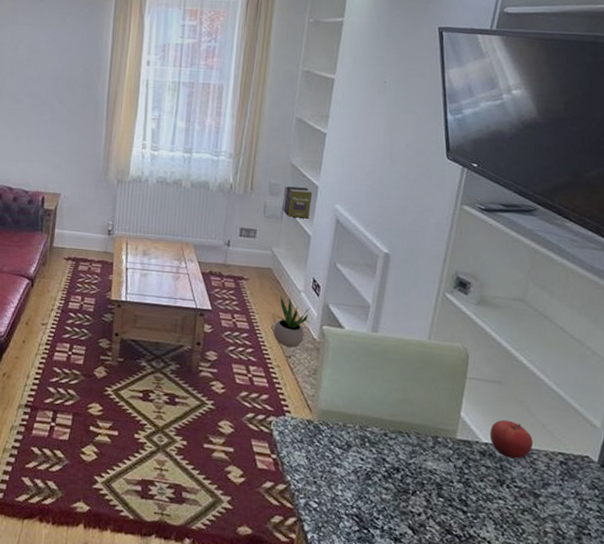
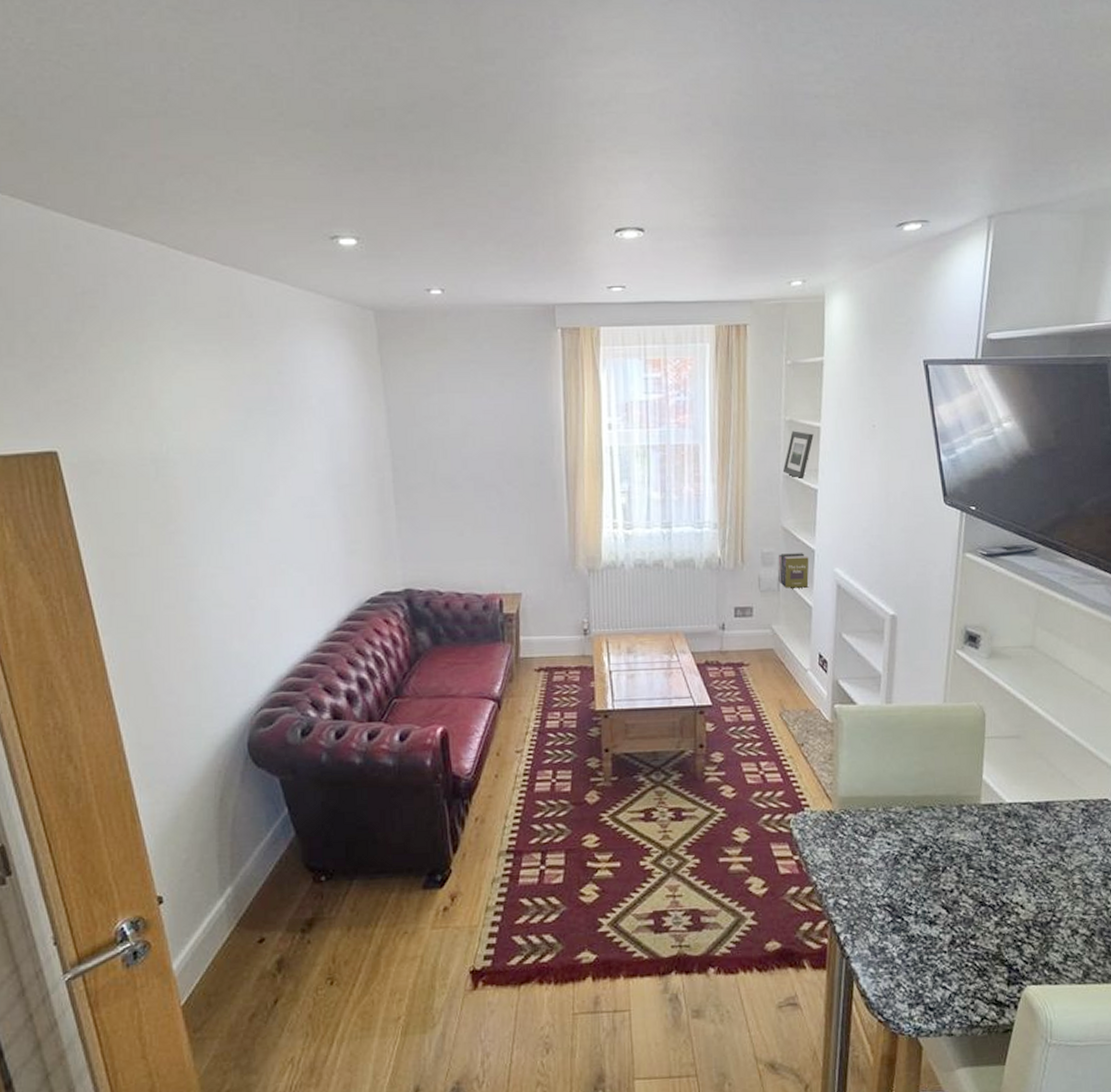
potted plant: present [273,295,311,348] -> none [782,677,820,734]
picture frame: none [296,80,328,124] -> present [782,430,814,480]
fruit: present [489,419,533,459] -> none [1012,775,1055,815]

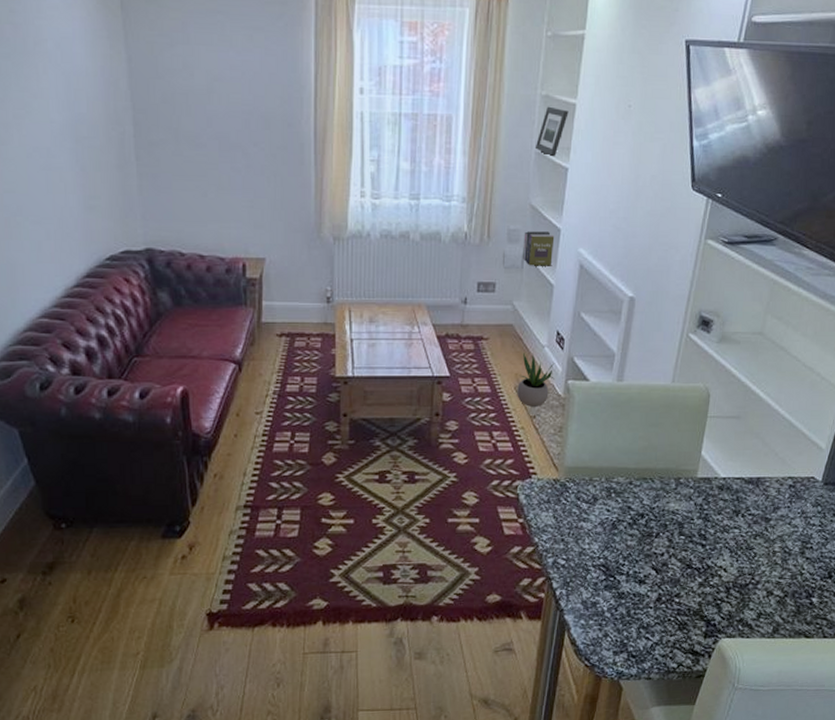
potted plant: none [782,677,820,734] -> present [517,353,555,407]

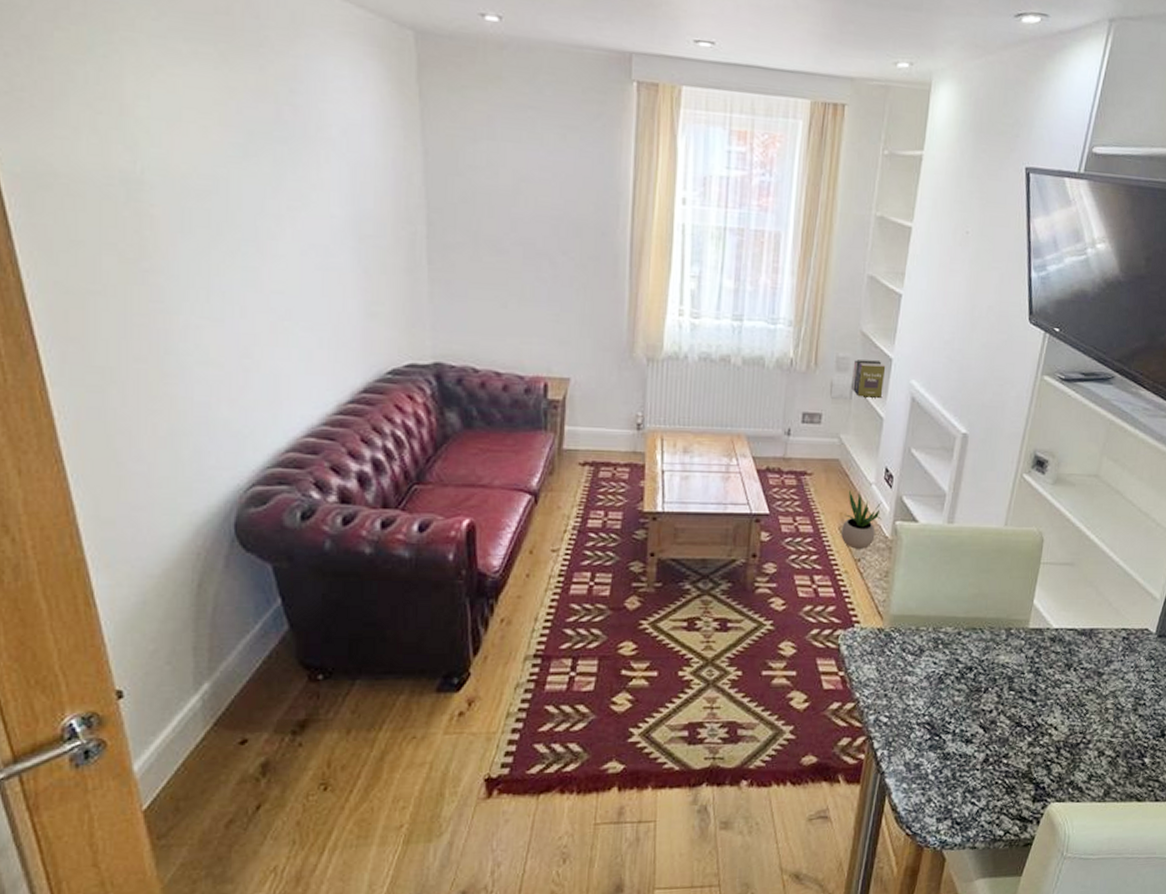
picture frame: present [534,106,569,157] -> none [867,228,904,282]

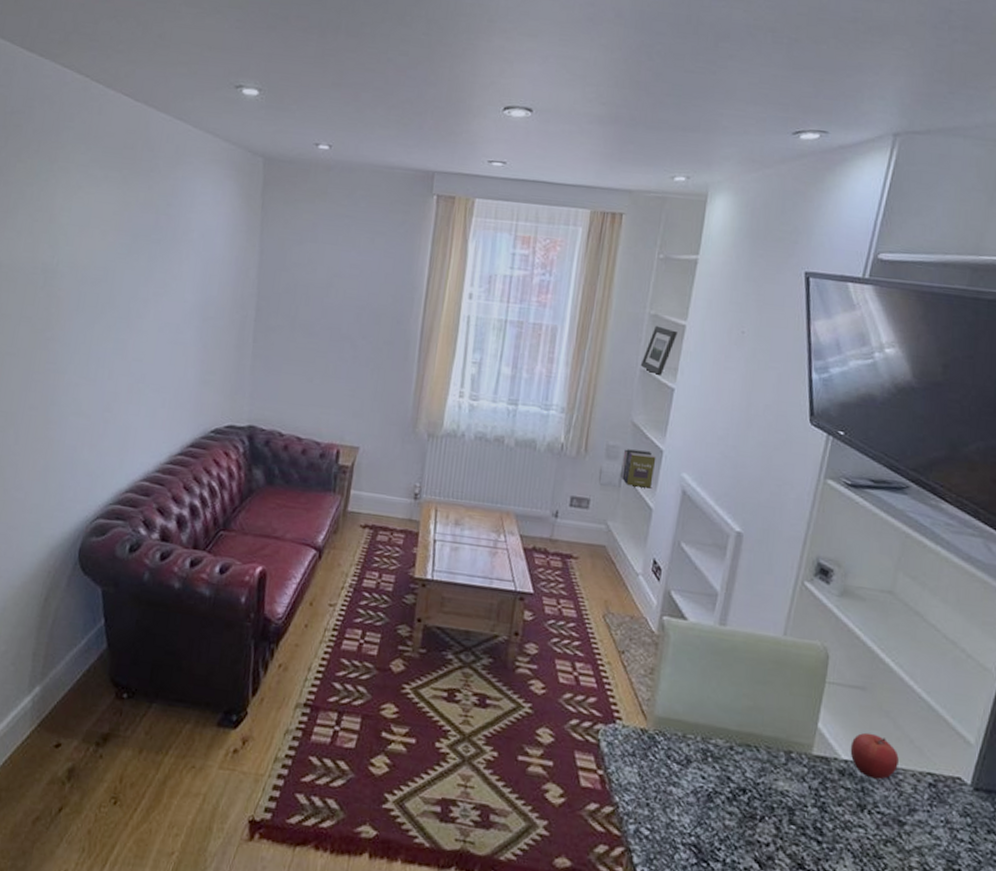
potted plant: present [841,490,883,549] -> none [605,578,650,641]
picture frame: none [867,228,904,282] -> present [640,325,678,377]
fruit: none [1060,602,1100,641] -> present [850,732,899,780]

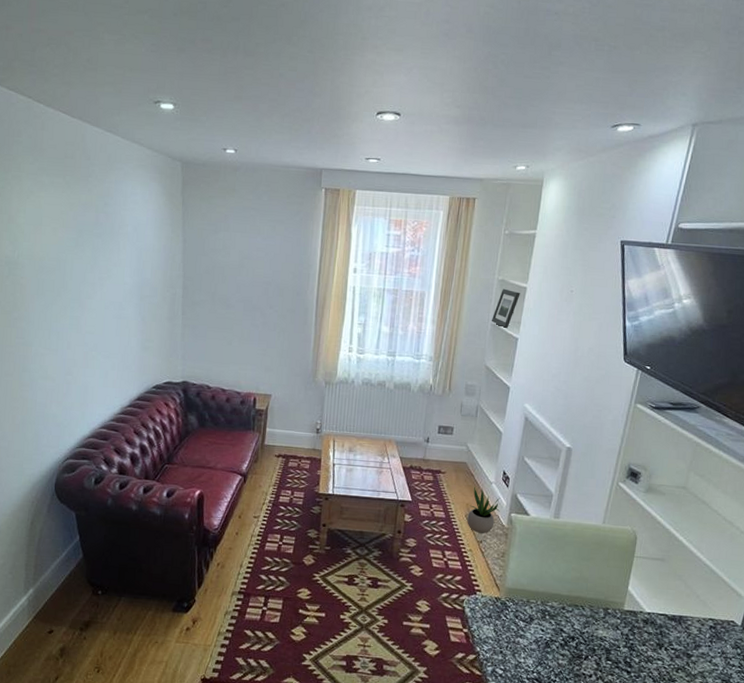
potted plant: none [605,578,650,641] -> present [467,487,501,534]
books: present [621,449,656,488] -> none [477,387,505,417]
fruit: present [850,732,899,780] -> none [652,592,688,625]

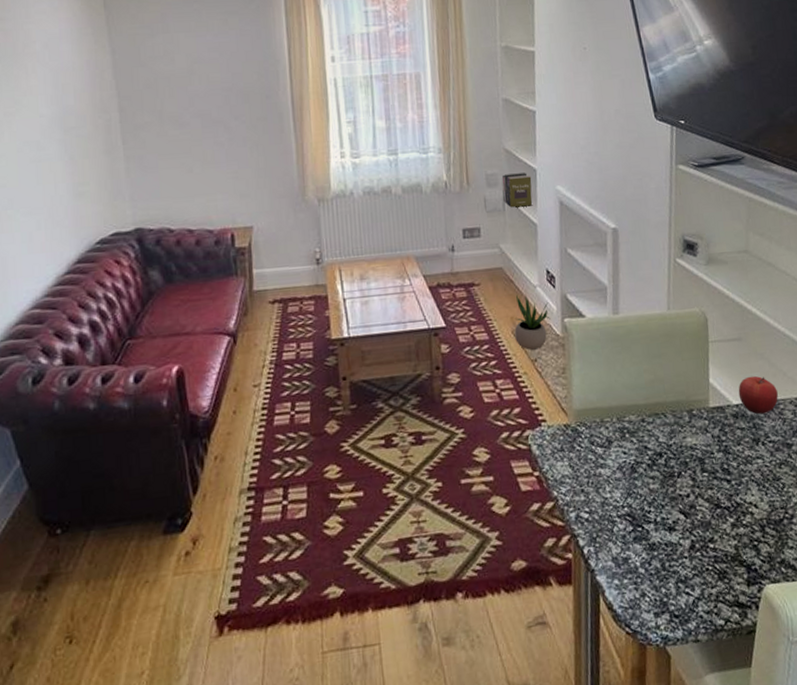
books: none [477,387,505,417] -> present [502,173,533,208]
picture frame: present [491,288,520,329] -> none [501,56,529,102]
fruit: none [652,592,688,625] -> present [738,375,778,414]

